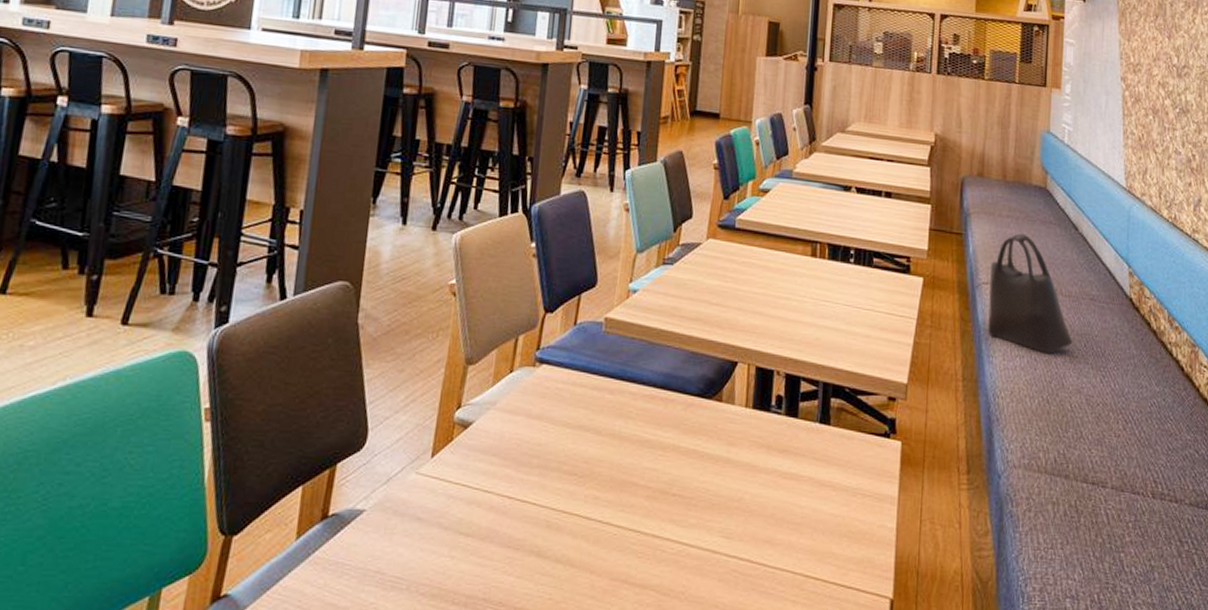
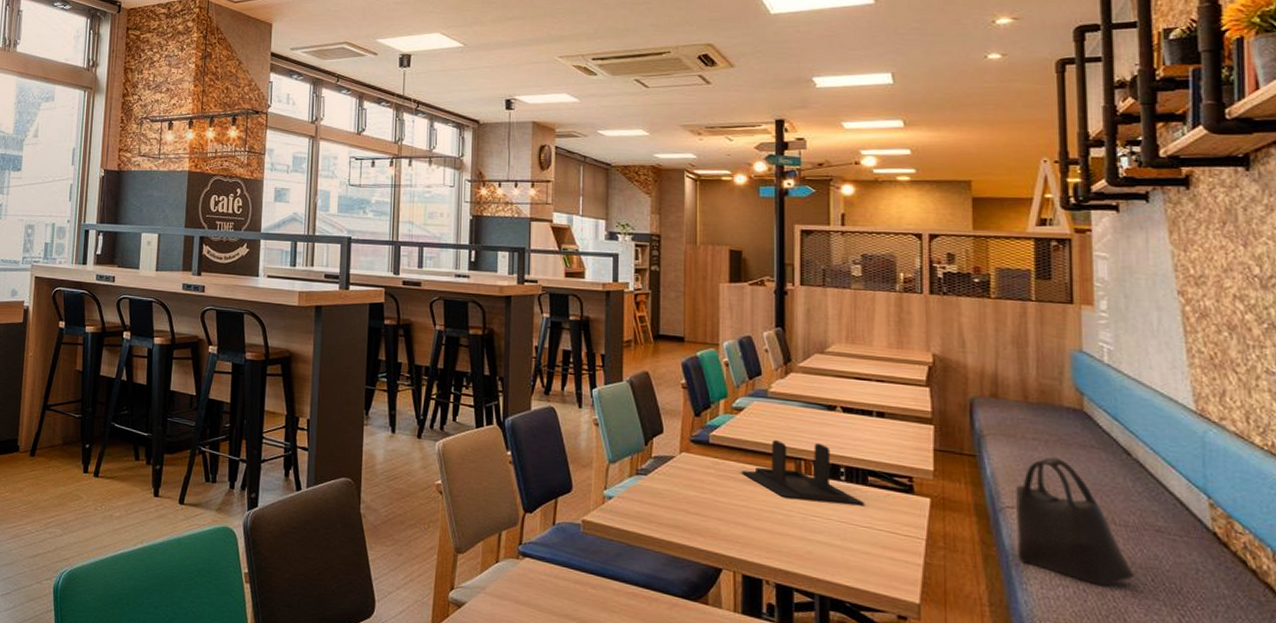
napkin holder: none [762,223,869,288] -> present [741,440,866,506]

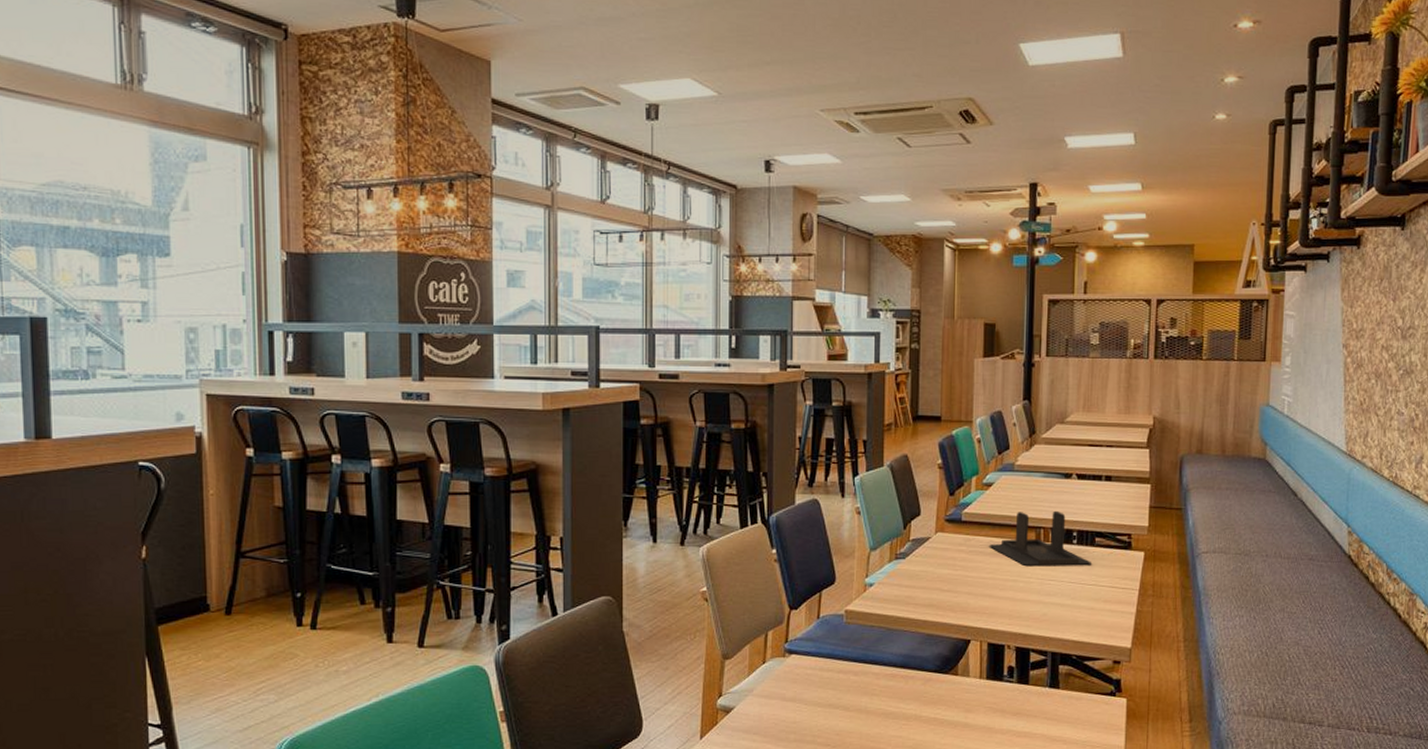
handbag: present [1016,457,1135,586] -> none [1208,504,1291,611]

